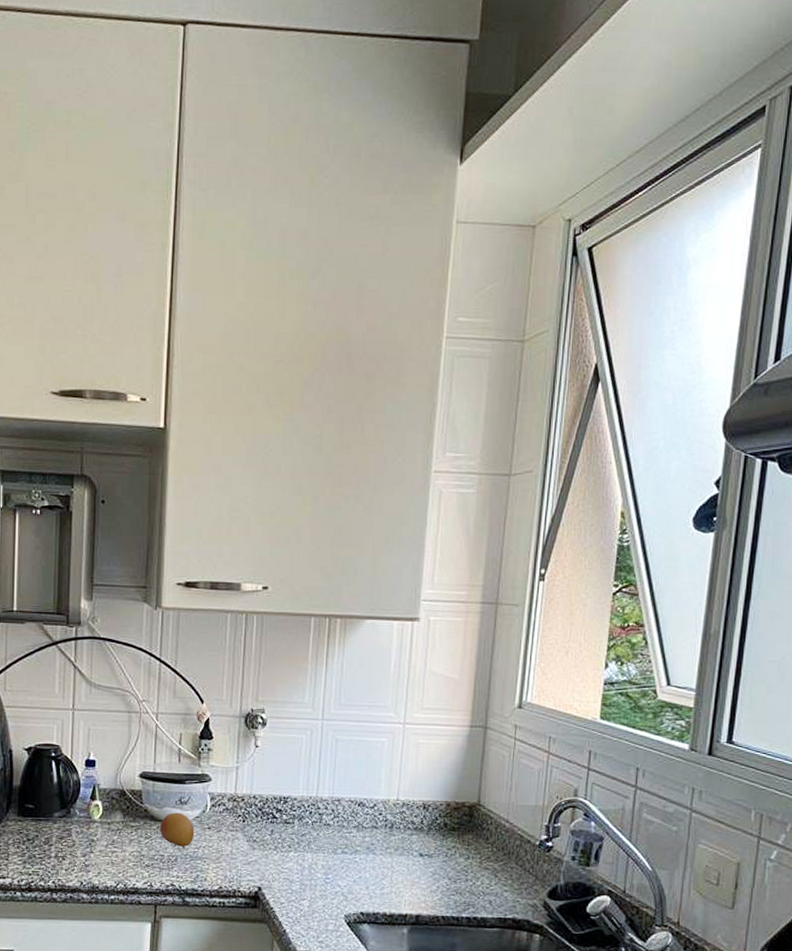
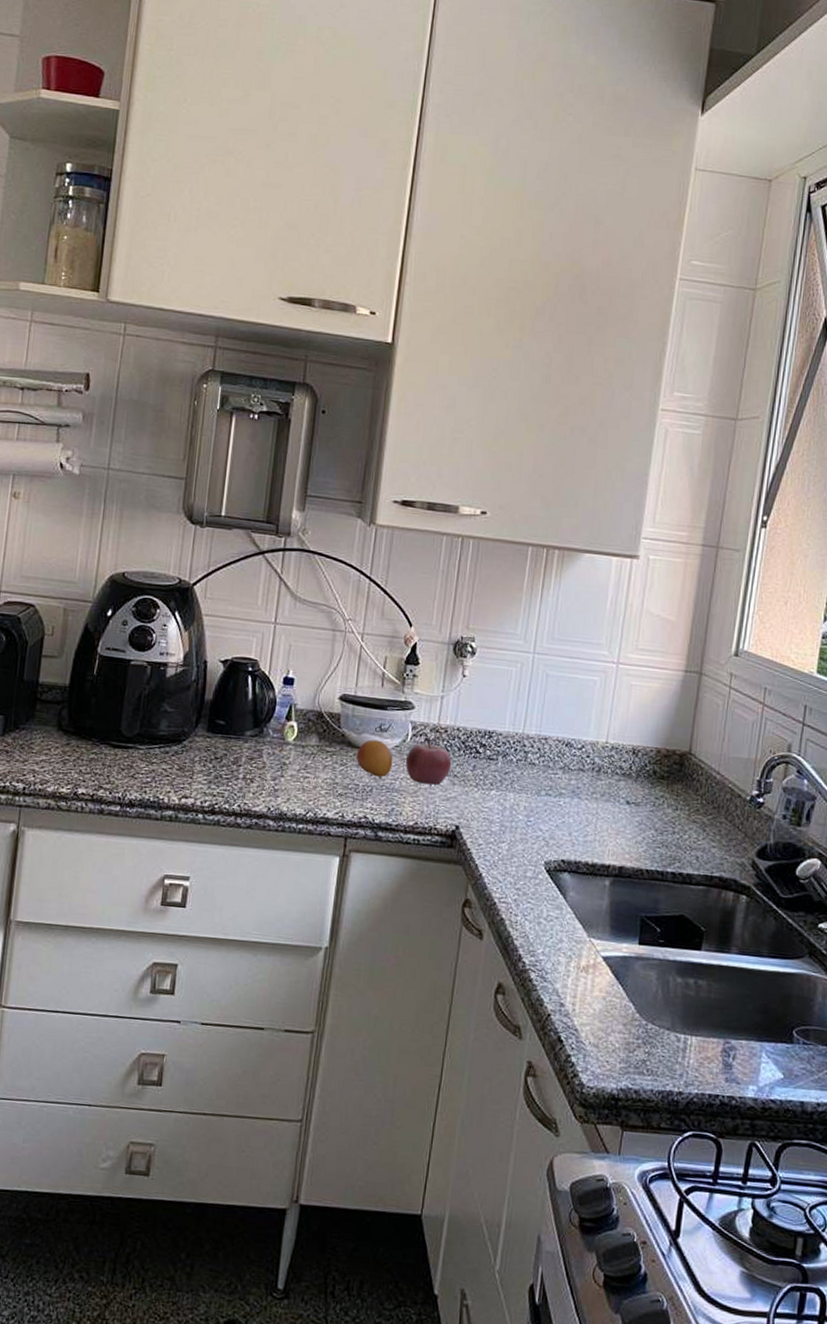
fruit: none [206,806,251,851] -> present [405,736,452,785]

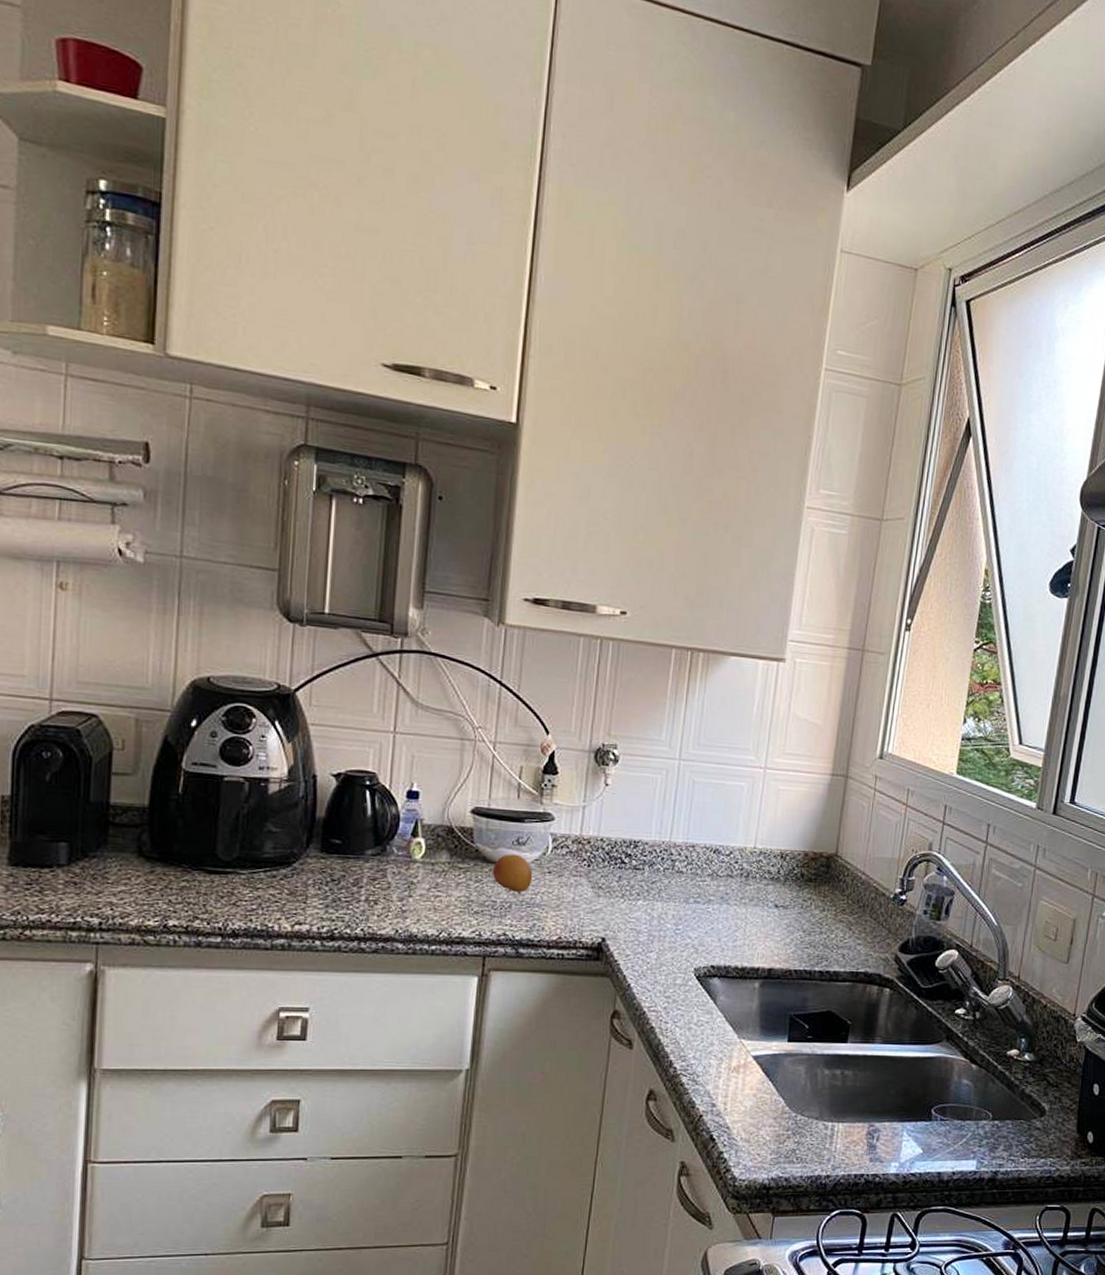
fruit: present [405,736,452,785] -> none [546,849,596,898]

